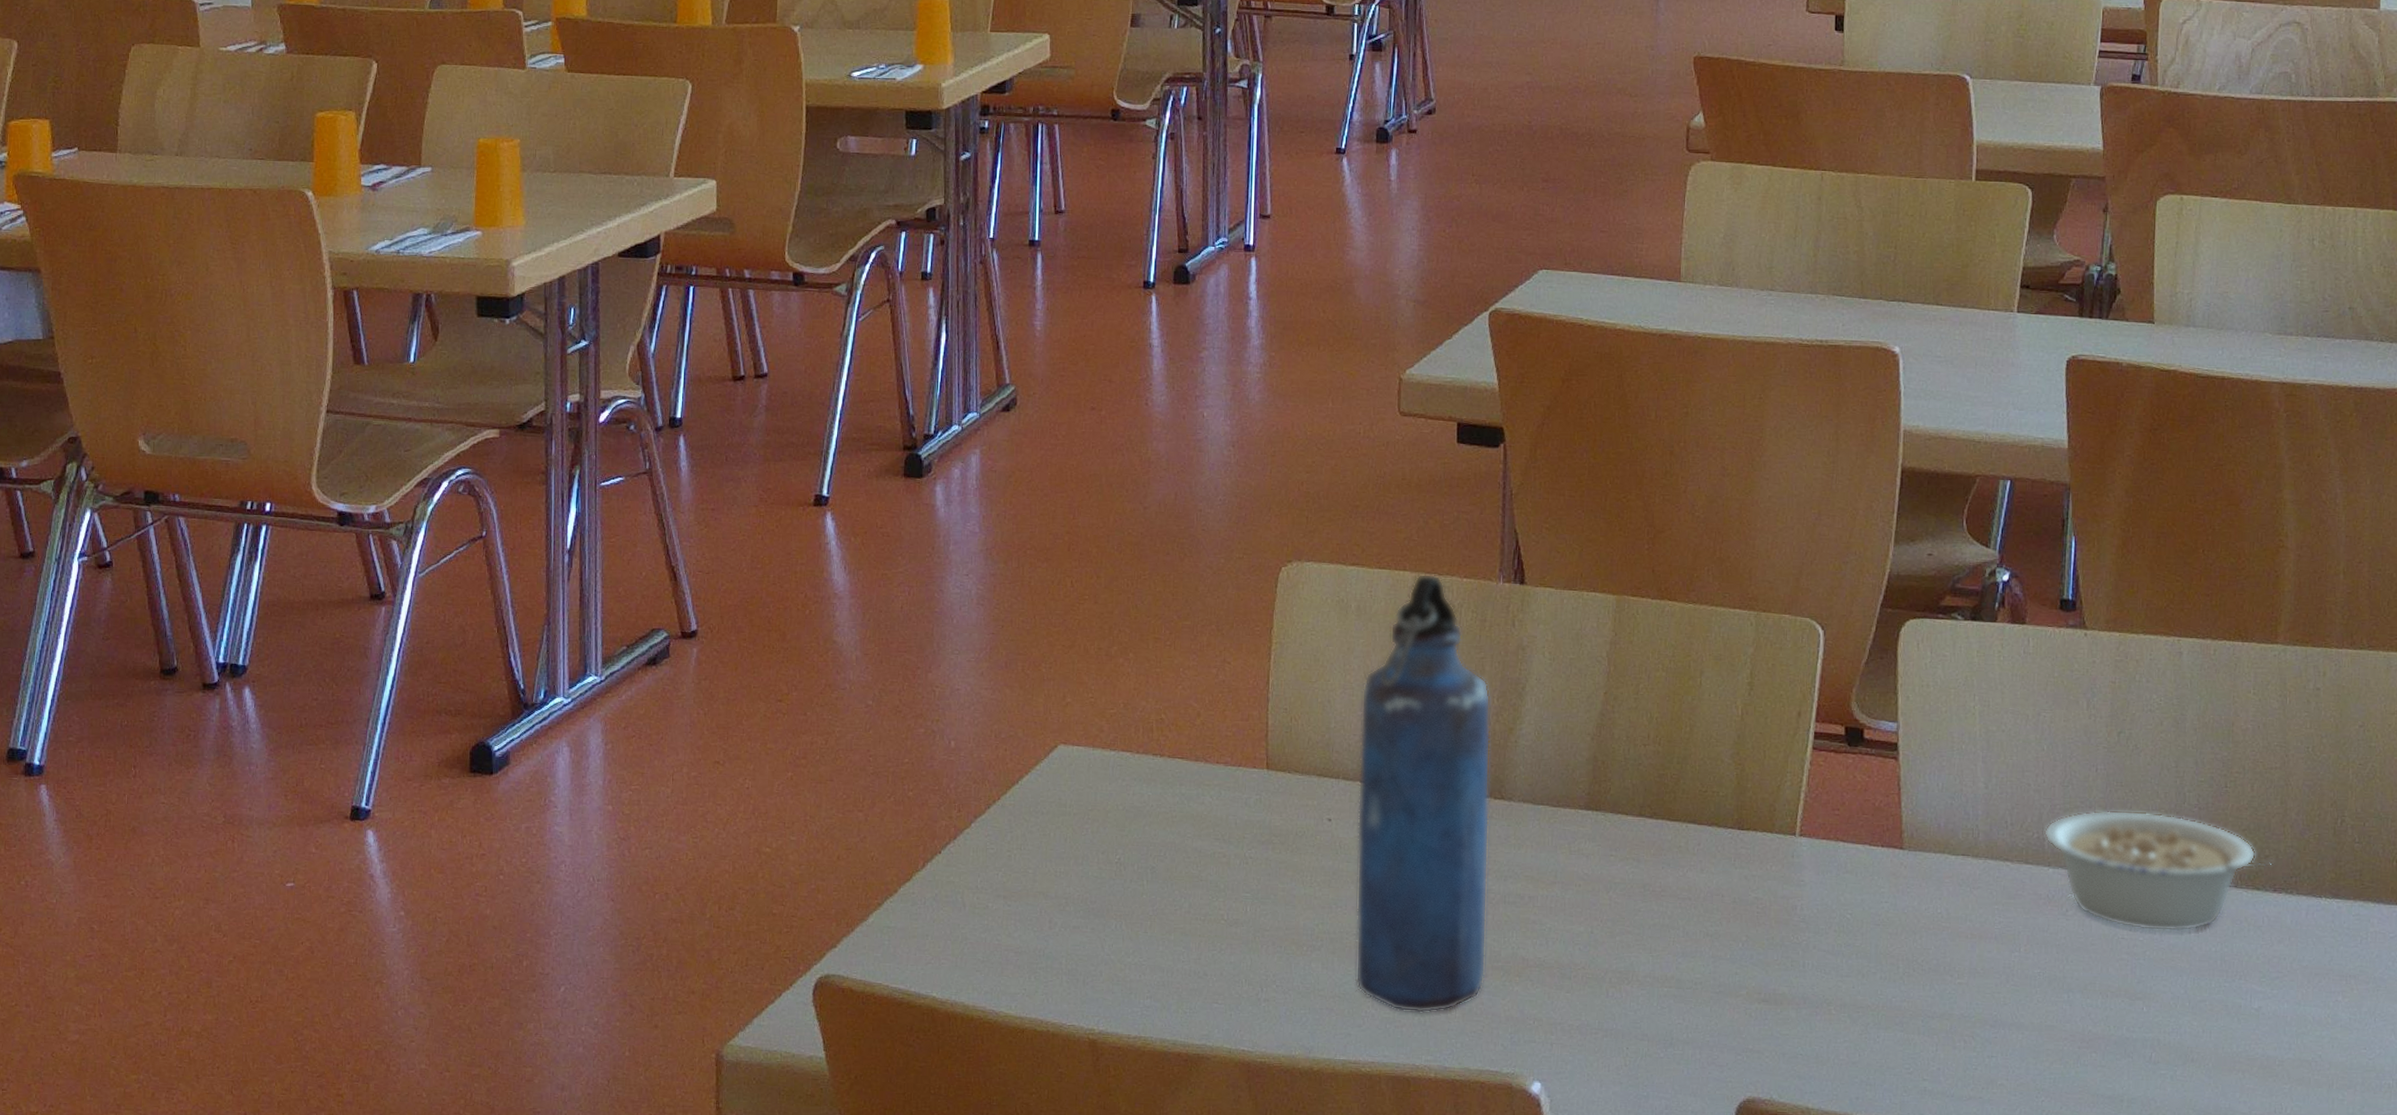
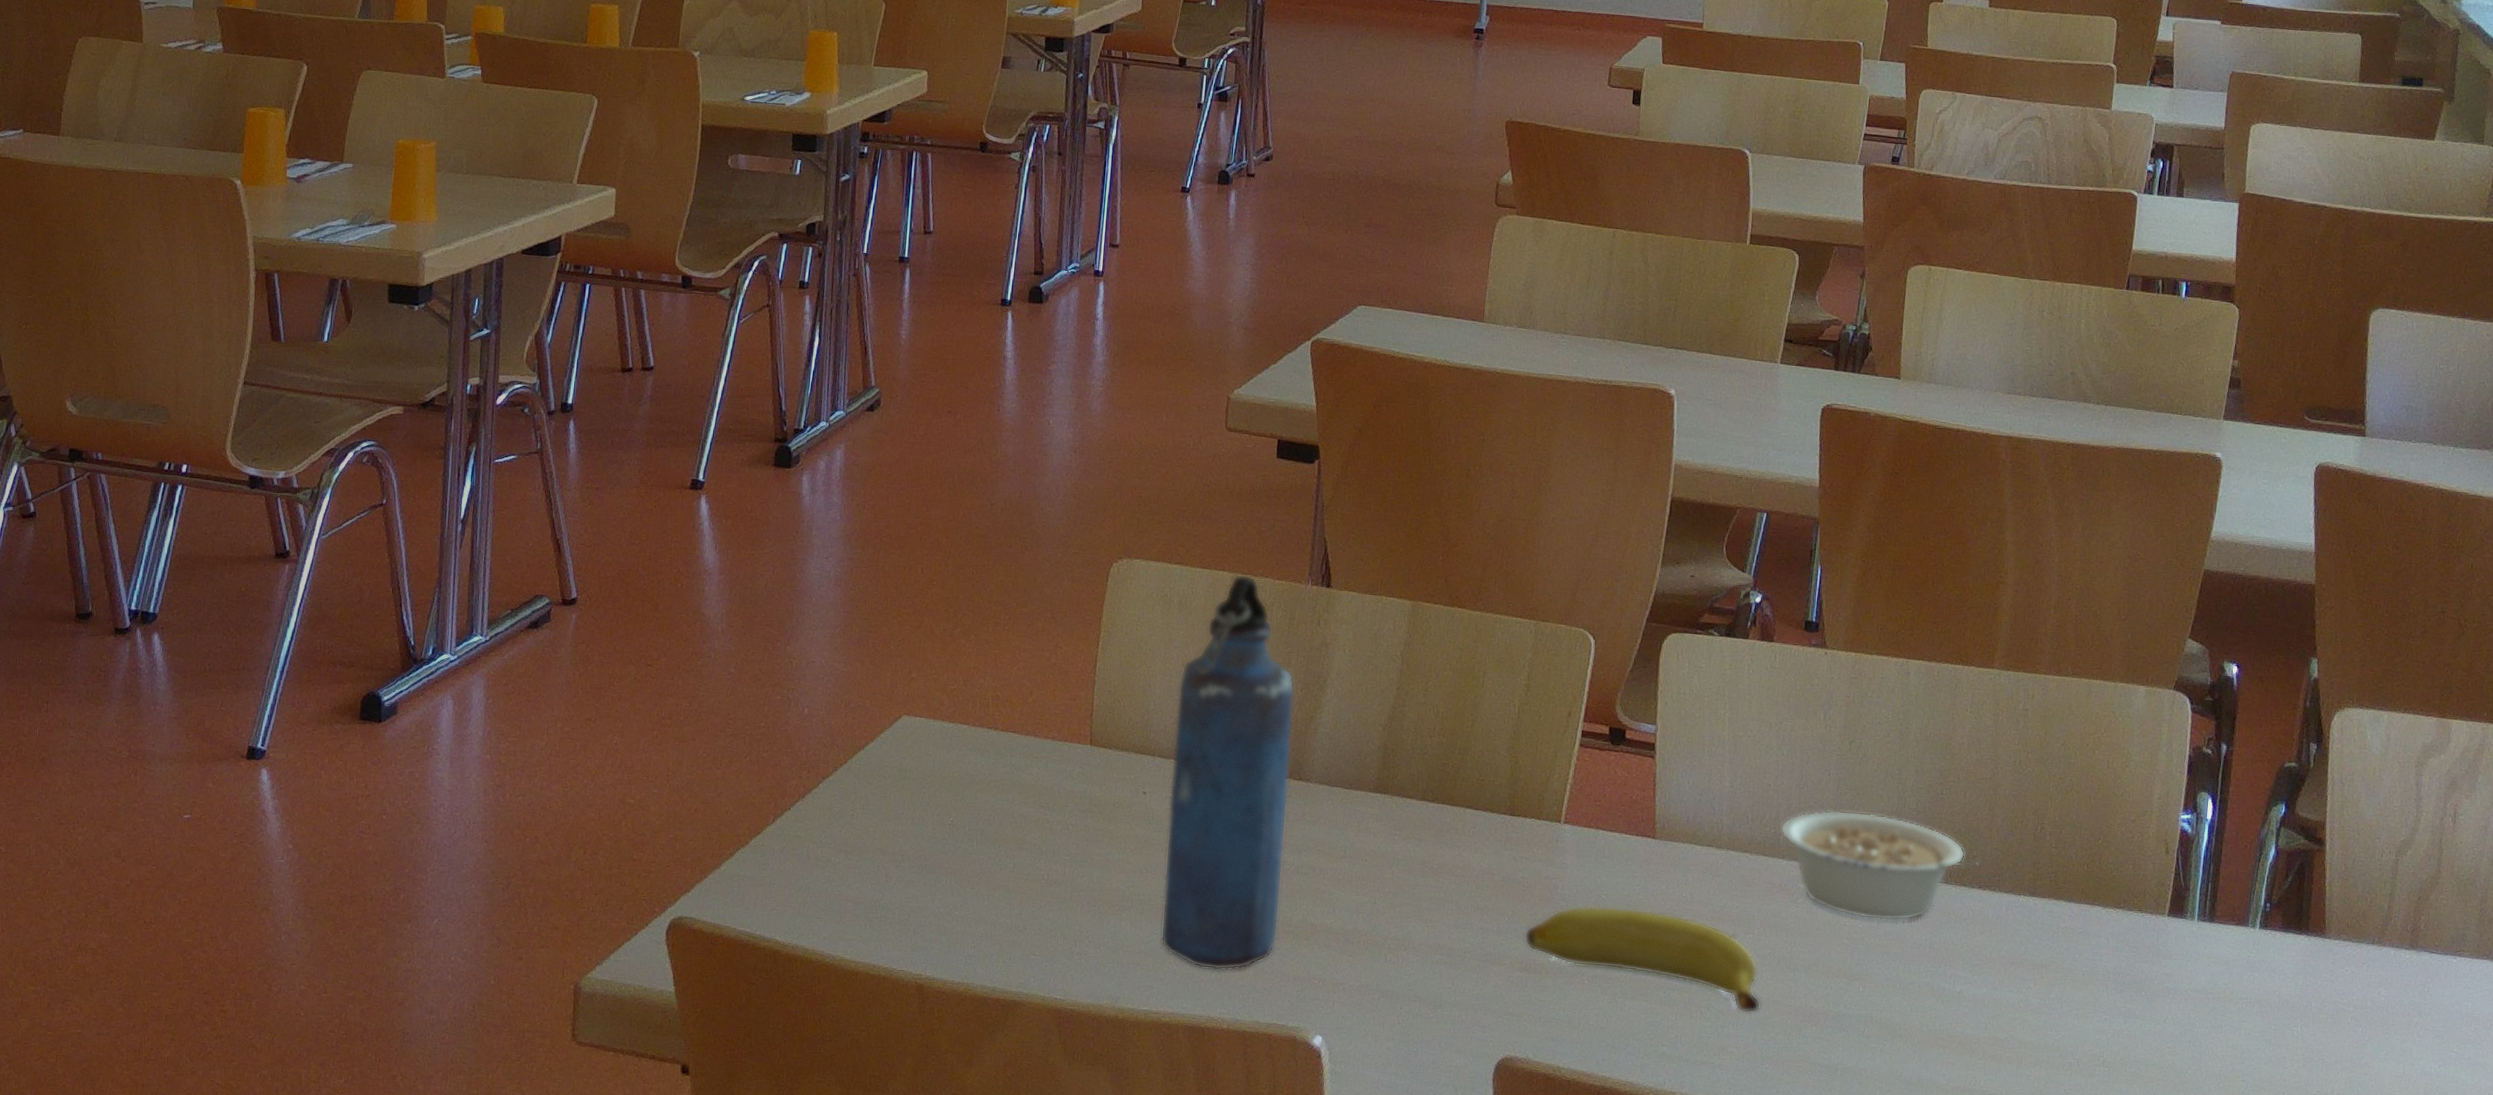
banana: none [1761,926,2033,1042] -> present [1524,905,1761,1014]

